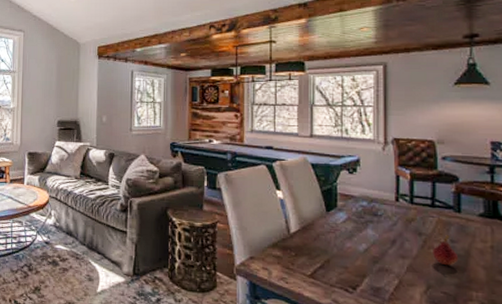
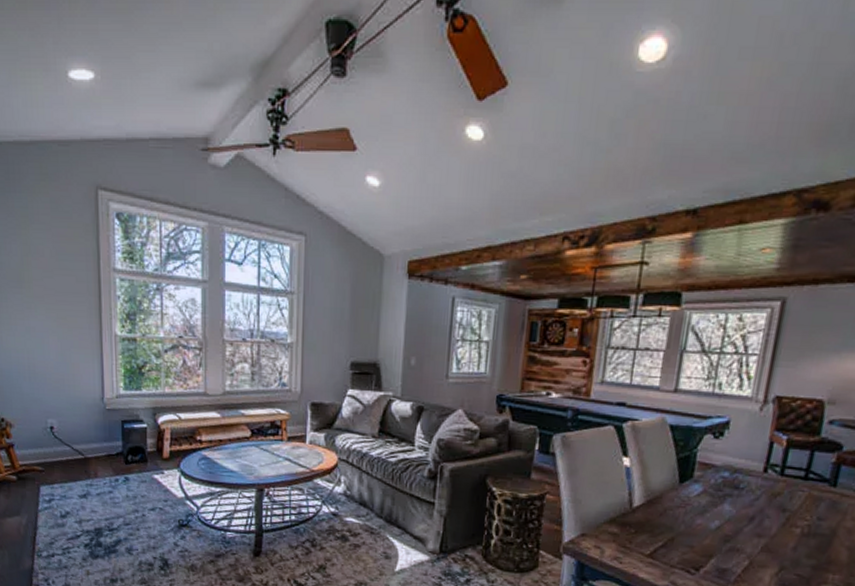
fruit: present [433,234,459,266] -> none [793,511,823,546]

